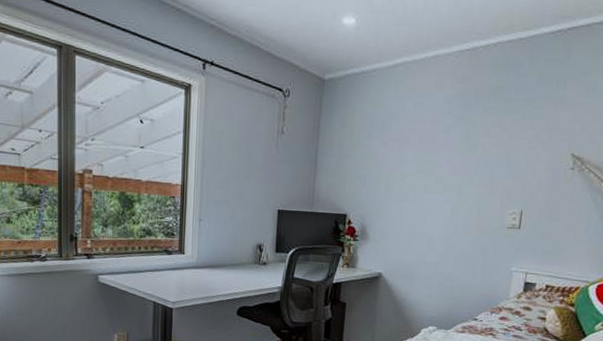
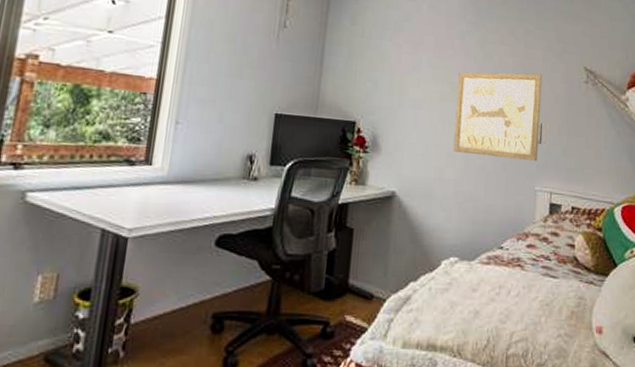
wall art: none [434,162,527,245] -> present [453,72,543,161]

